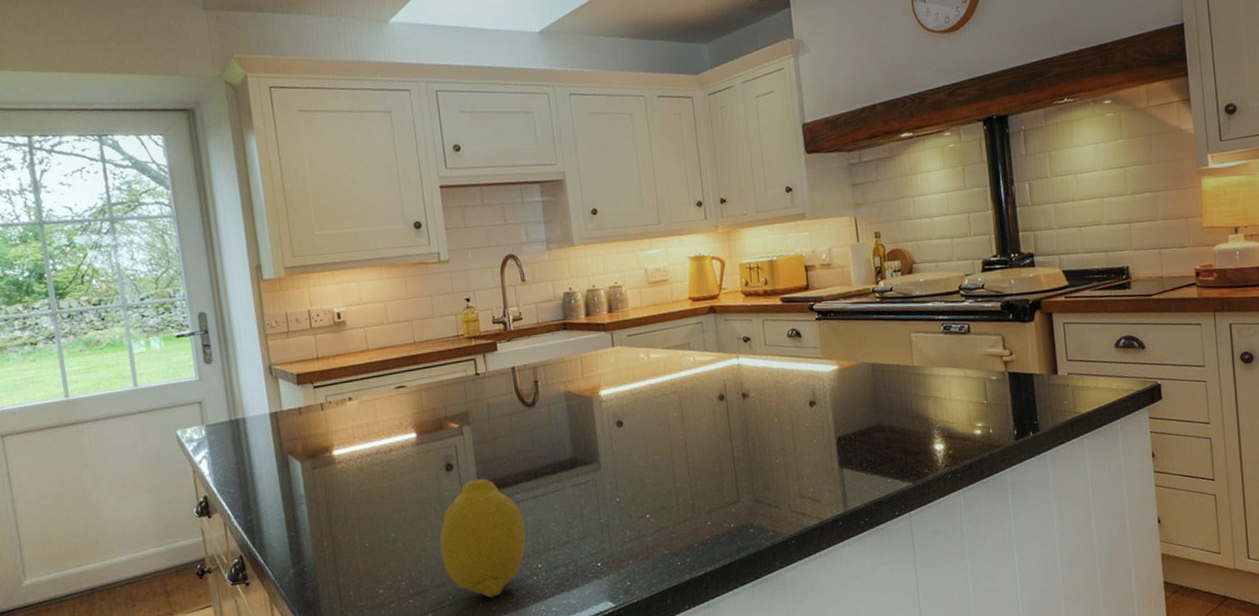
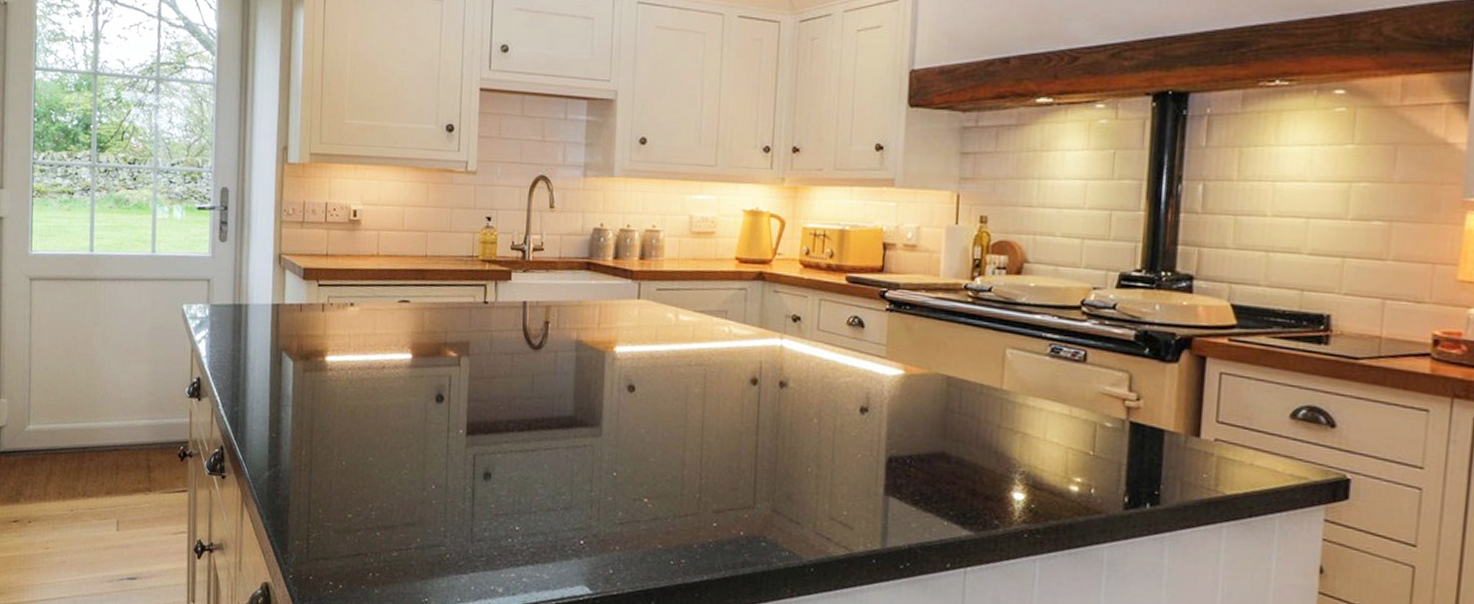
fruit: present [439,478,526,598] -> none [416,416,509,551]

